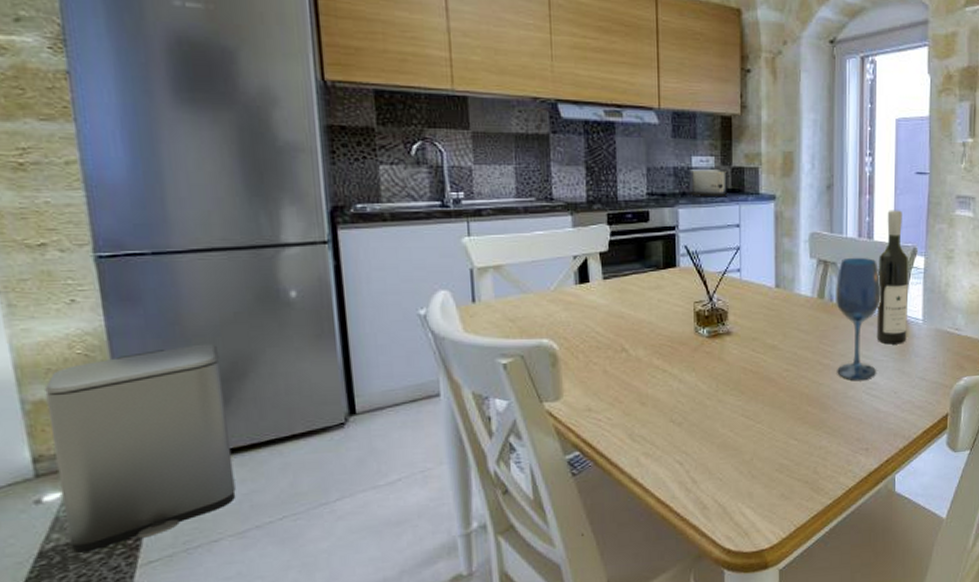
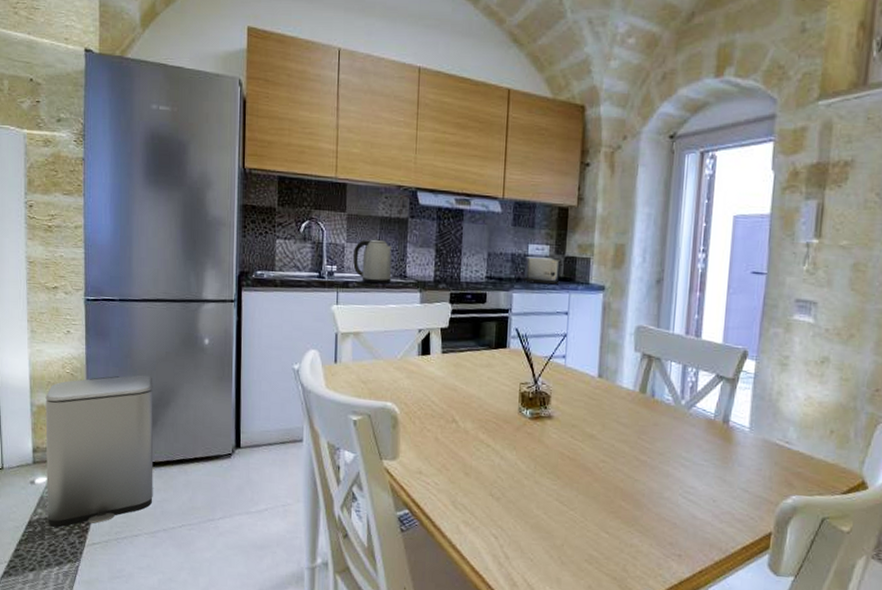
kettle: none [484,159,535,209] -> present [353,239,392,284]
wineglass: present [835,257,881,380] -> none [654,354,707,483]
bottle: present [876,210,909,345] -> none [697,309,739,451]

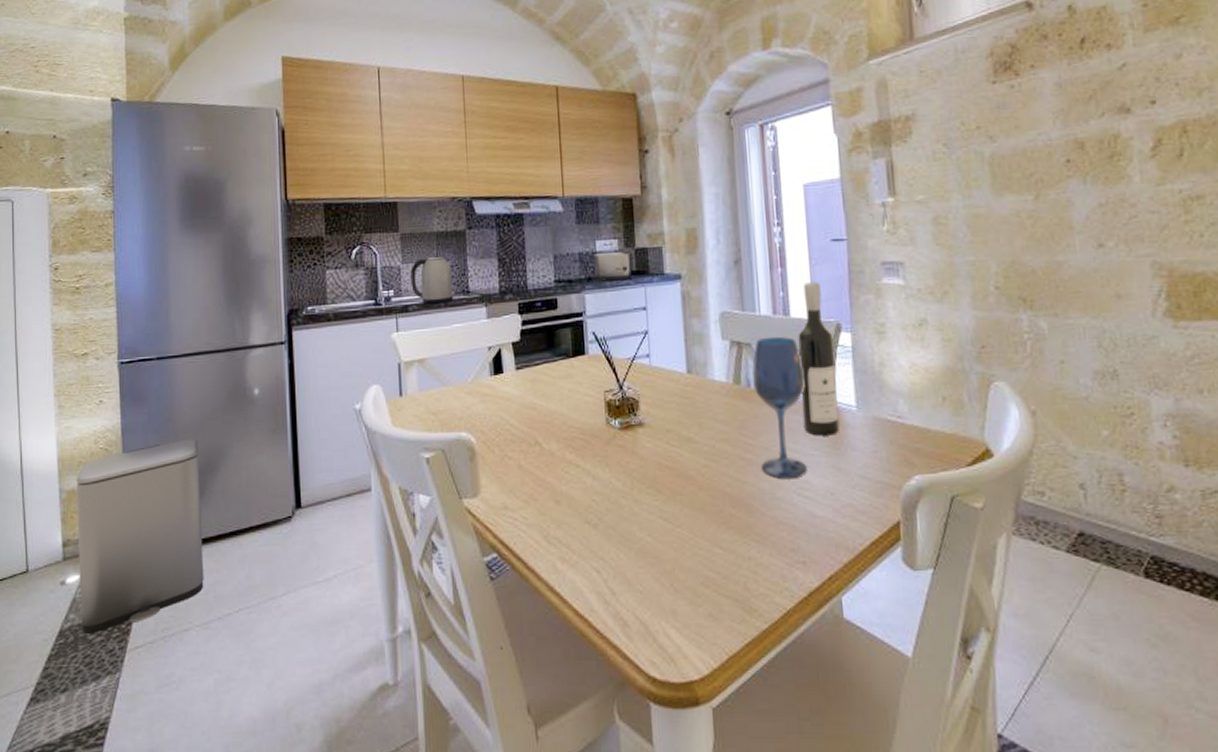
wineglass: none [654,354,707,483] -> present [752,336,807,478]
bottle: none [697,309,739,451] -> present [798,282,840,436]

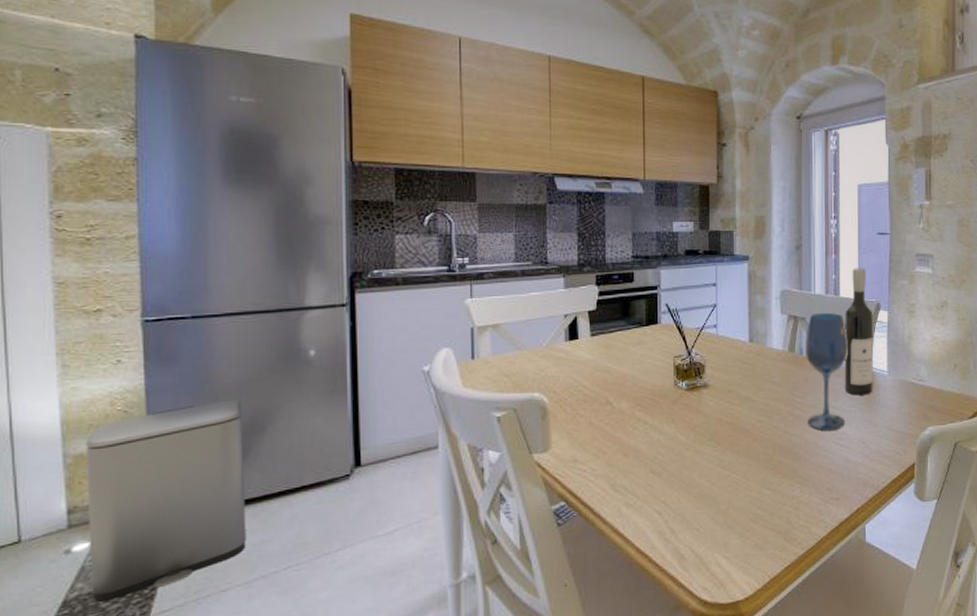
kettle: present [410,256,454,305] -> none [487,227,532,273]
toaster: present [594,251,635,281] -> none [670,232,708,259]

